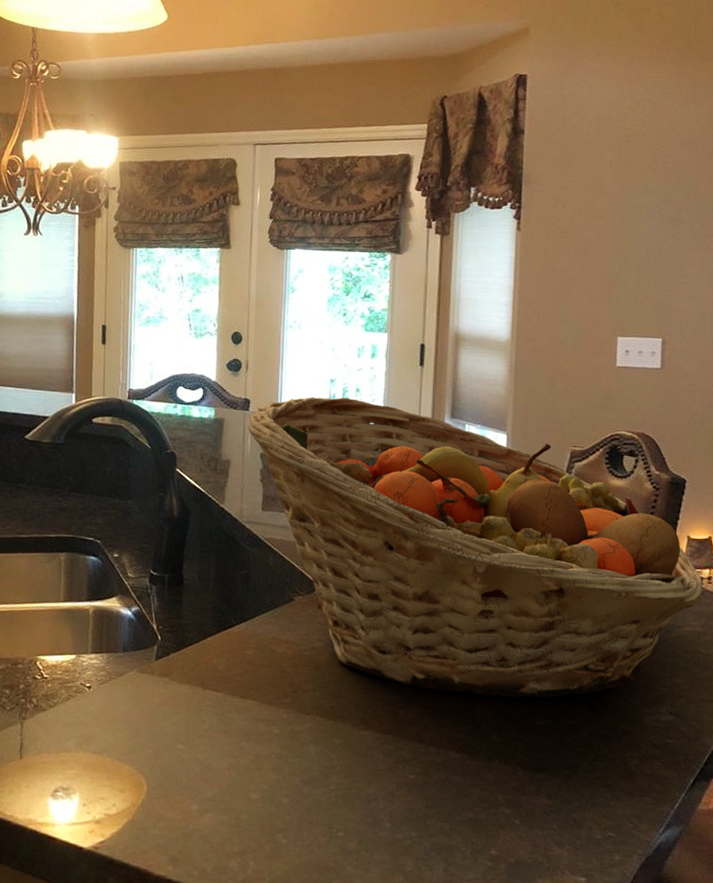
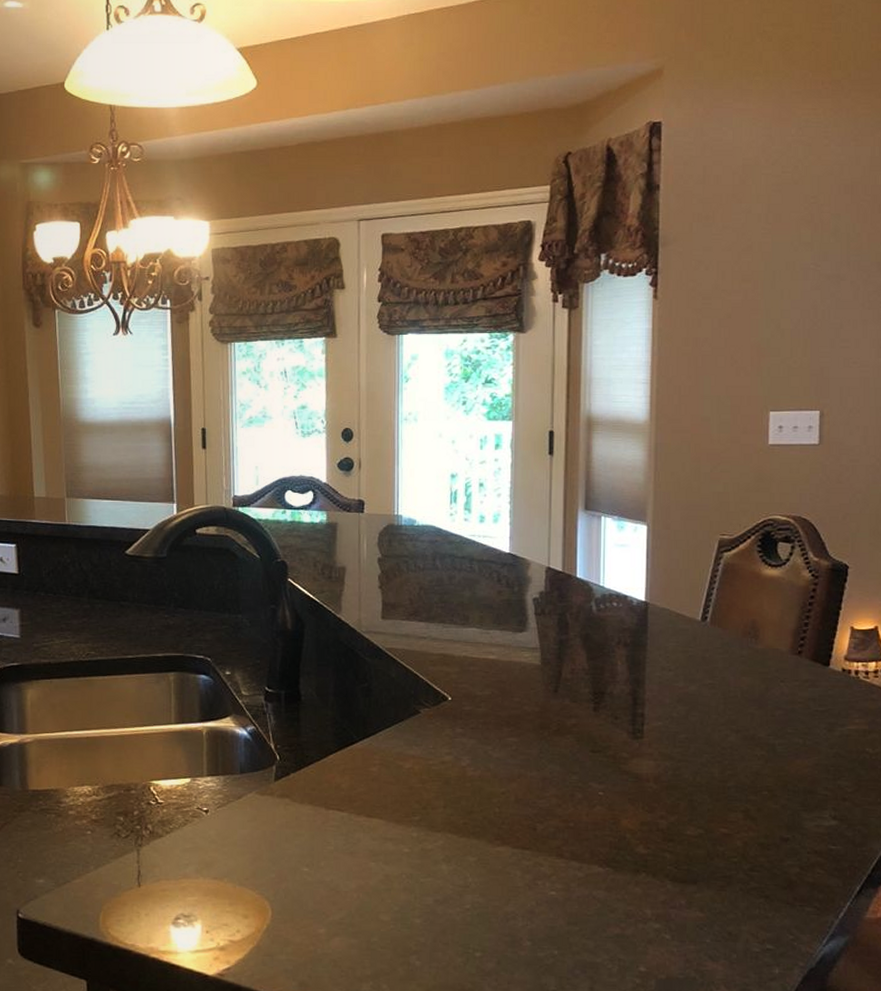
fruit basket: present [248,397,704,698] -> none [363,493,870,807]

